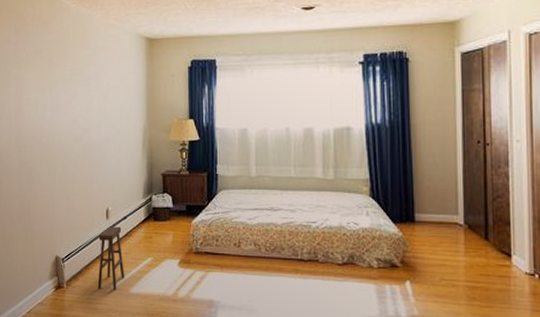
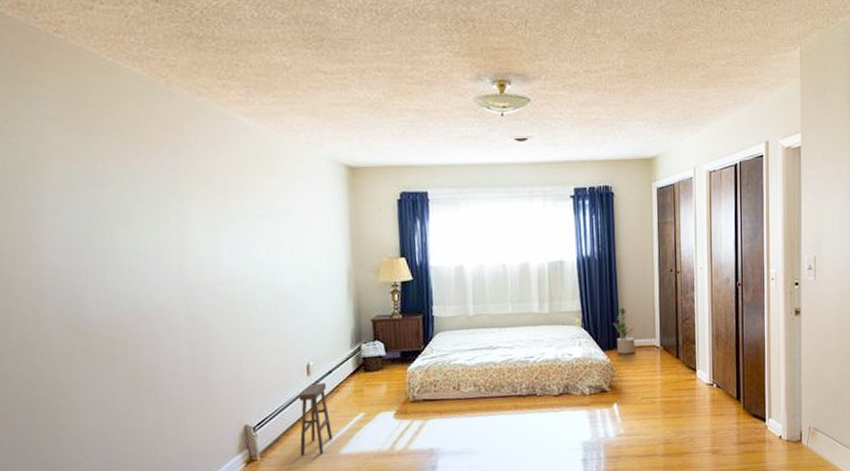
potted plant: none [406,178,434,229] -> present [613,307,636,354]

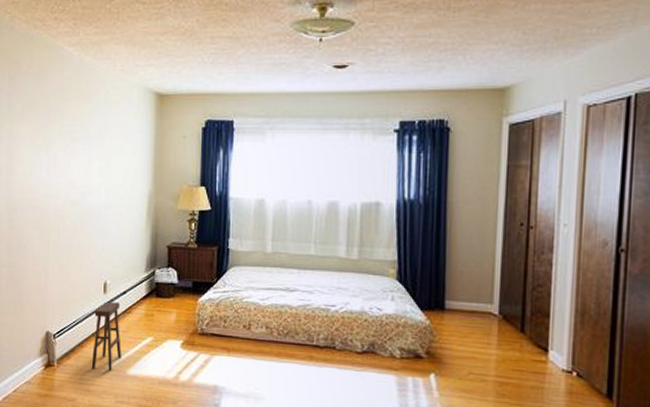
potted plant: present [613,307,636,354] -> none [436,262,466,318]

